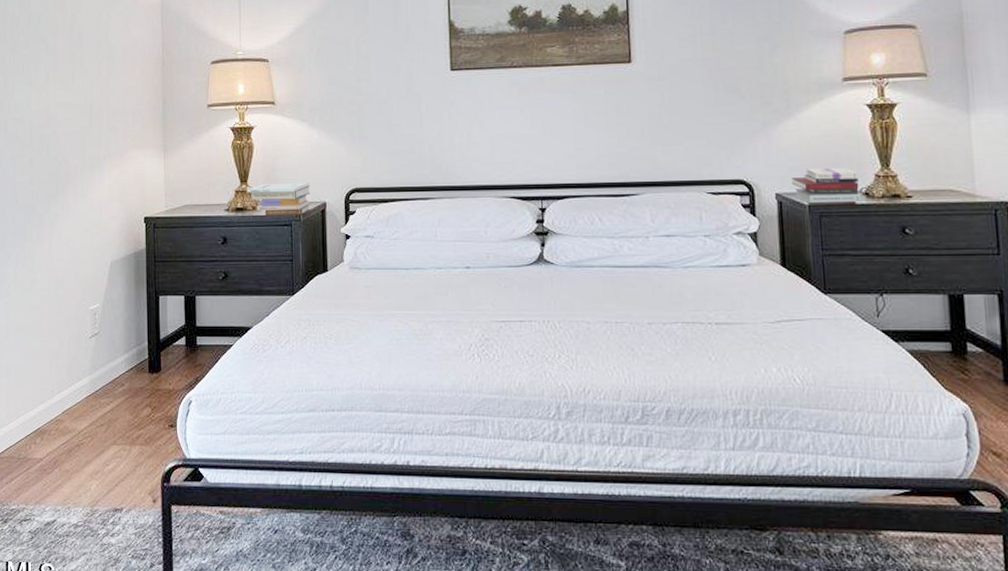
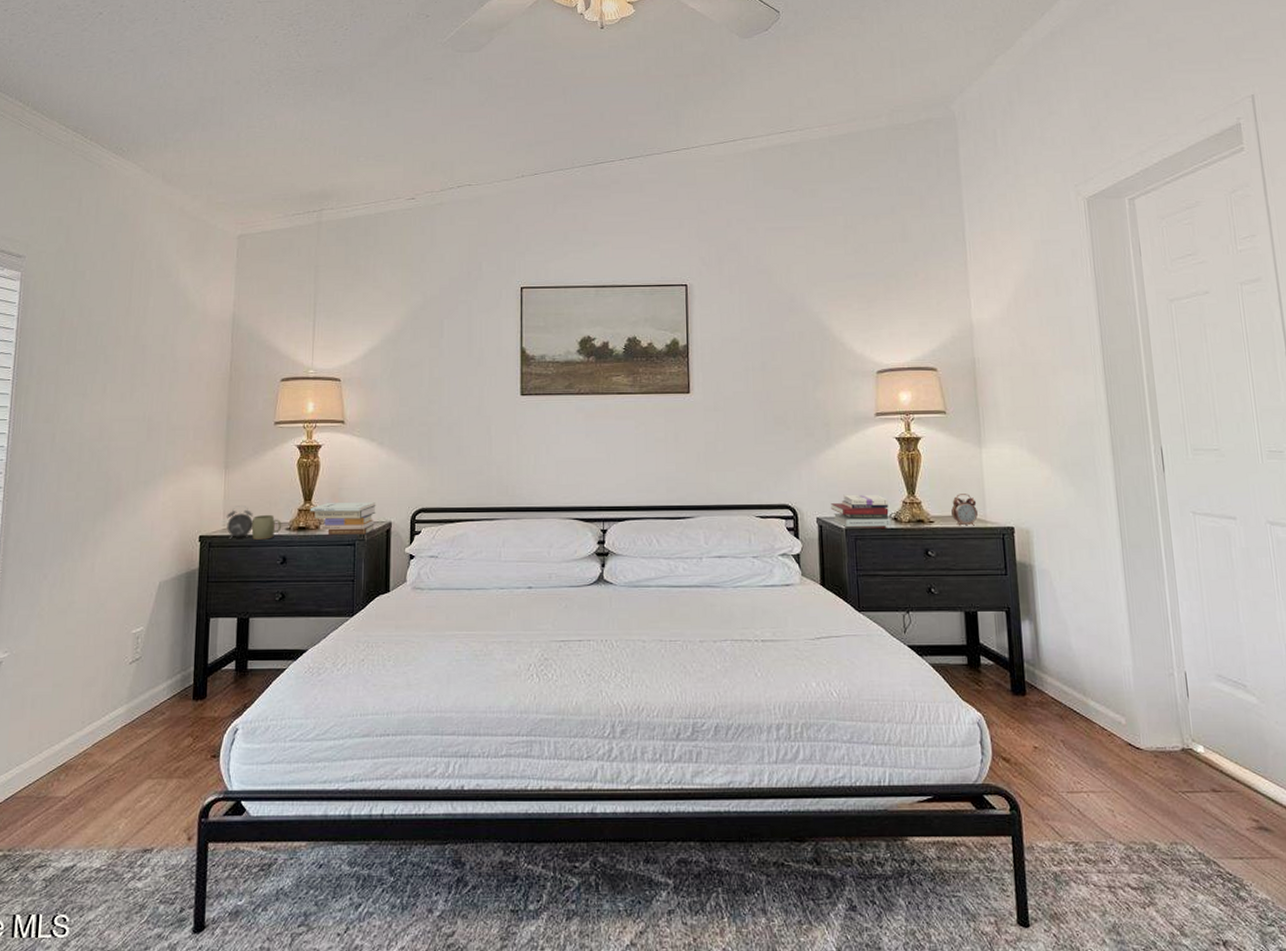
alarm clock: none [168,188,193,220] -> present [226,506,253,539]
mug: none [192,196,221,221] -> present [251,514,282,540]
alarm clock: none [933,165,965,201] -> present [951,494,978,526]

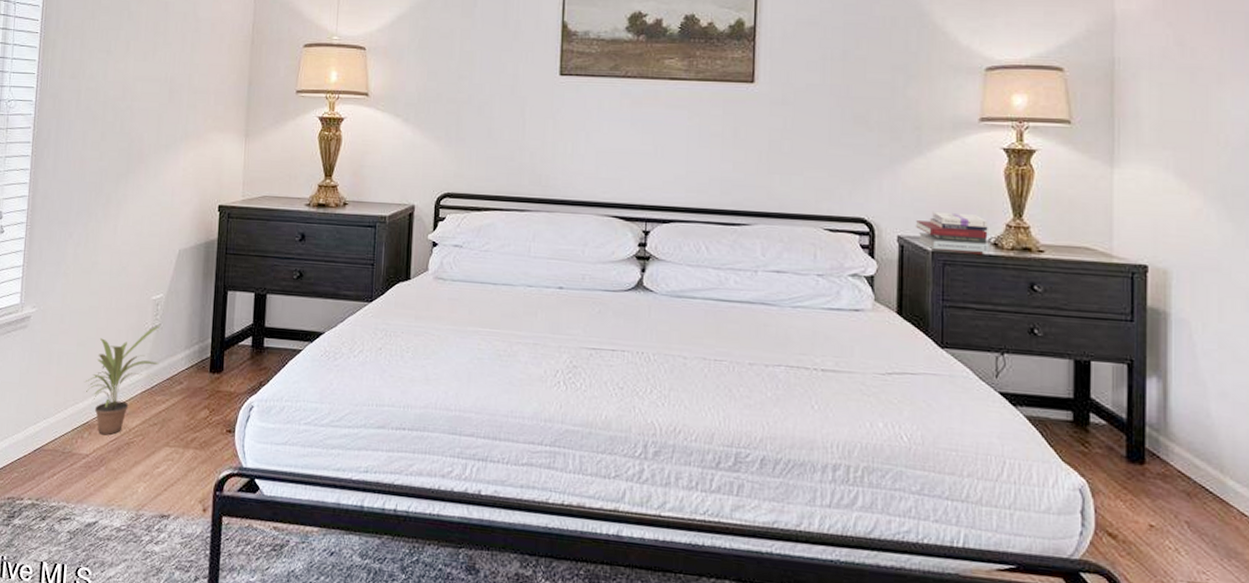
potted plant: none [61,659,141,775] -> present [84,326,160,436]
alarm clock: present [226,506,253,539] -> none [245,177,273,211]
mug: present [251,514,282,540] -> none [270,188,302,214]
books: present [310,502,376,536] -> none [330,179,399,217]
alarm clock: present [951,494,978,526] -> none [1068,220,1101,260]

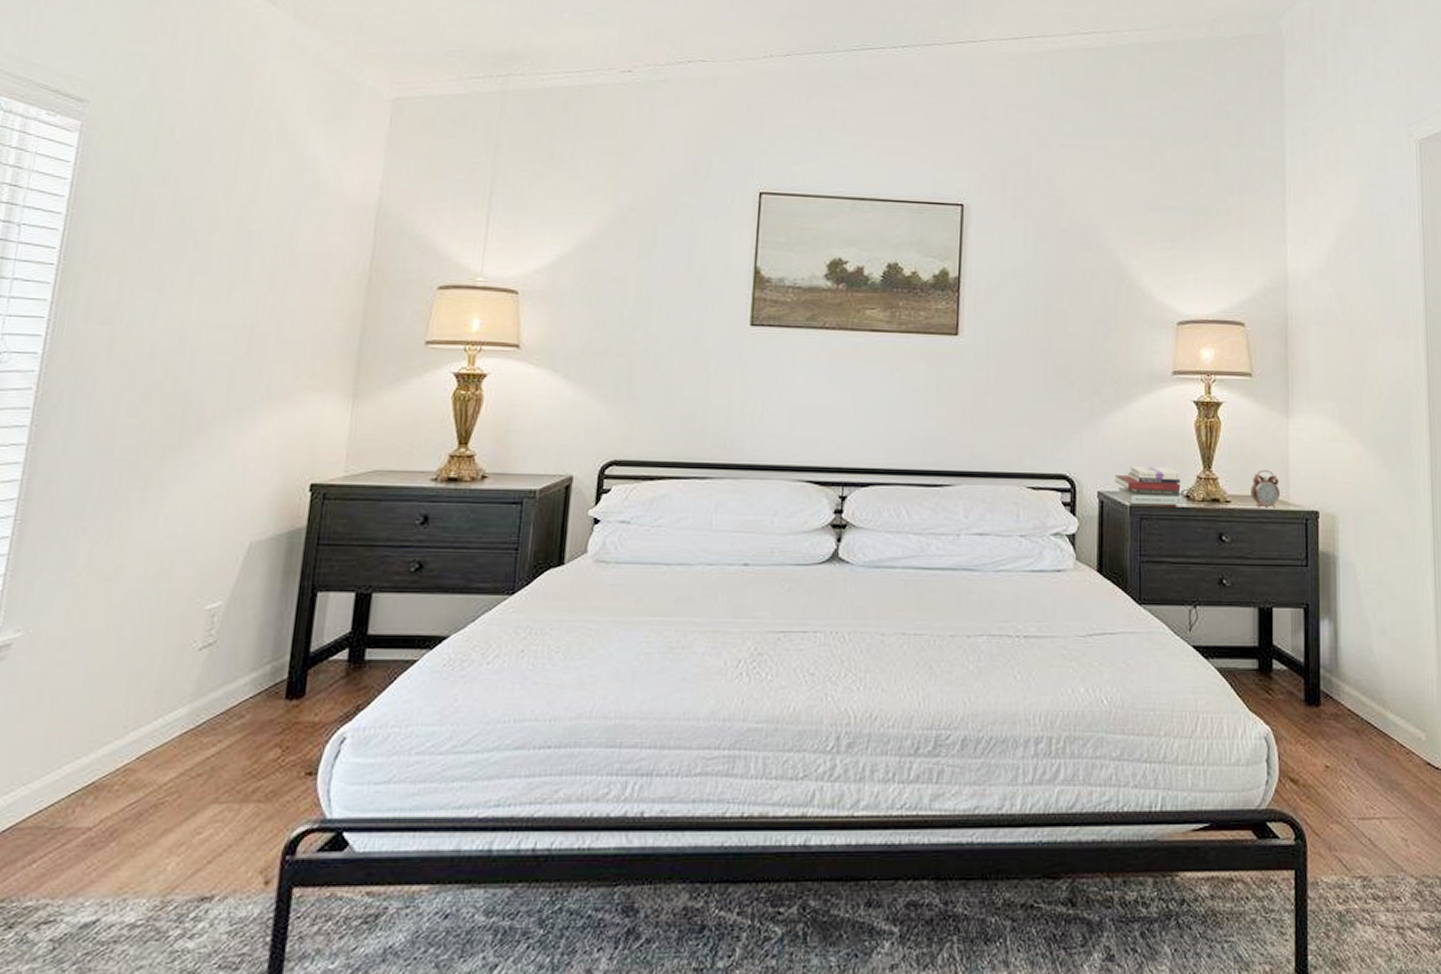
potted plant: present [84,326,160,436] -> none [92,644,216,798]
alarm clock: none [1068,220,1101,260] -> present [1251,470,1280,508]

